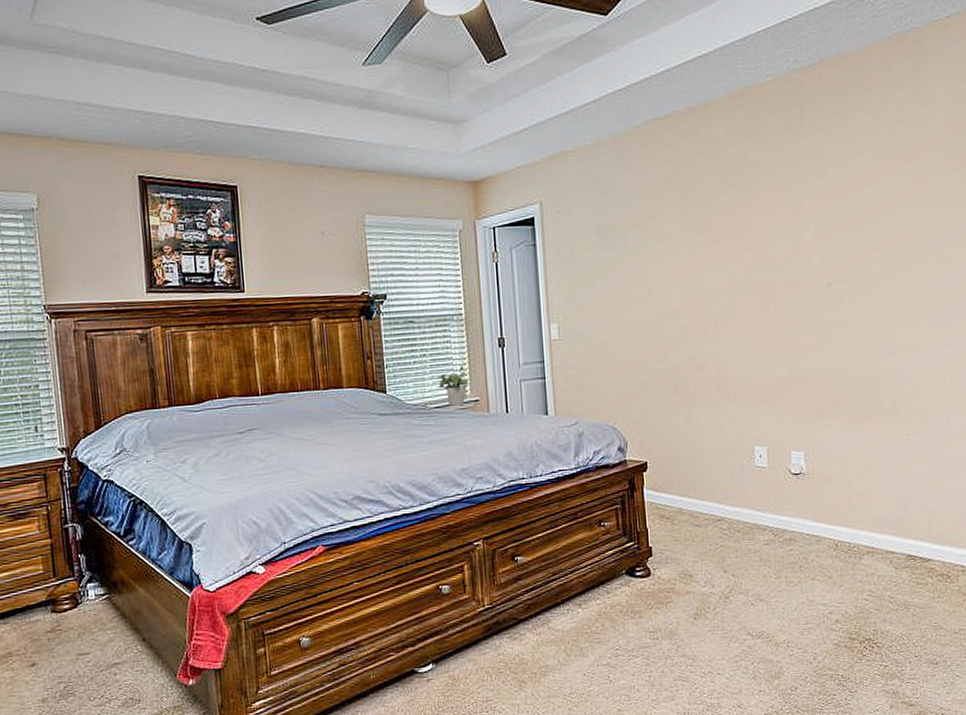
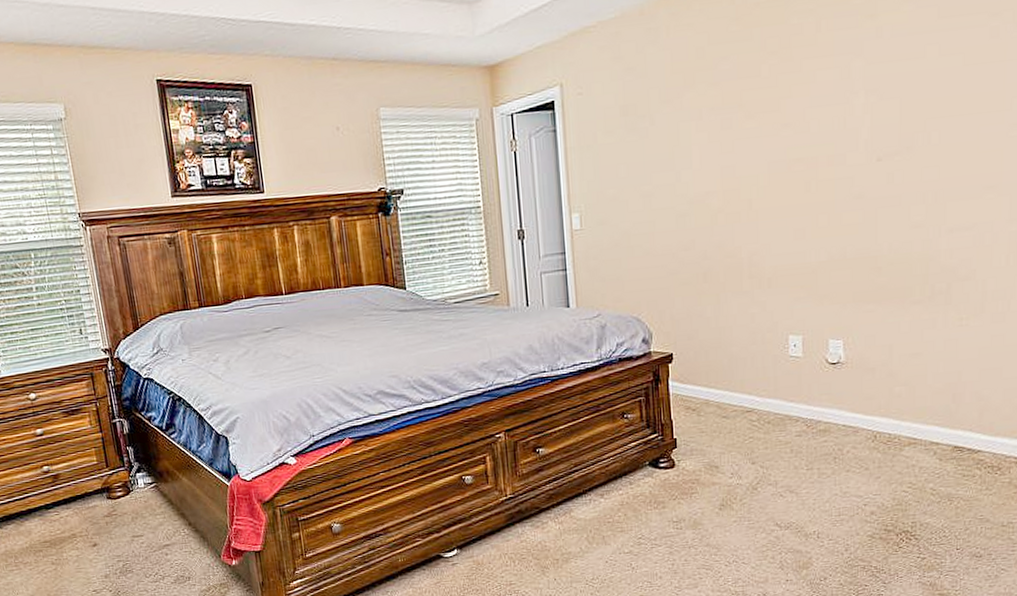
potted plant: present [437,372,469,407] -> none [456,266,489,301]

